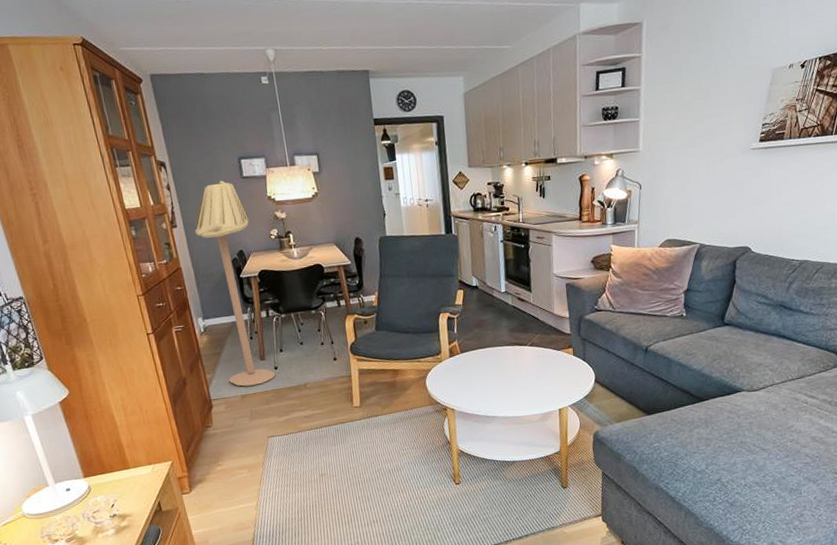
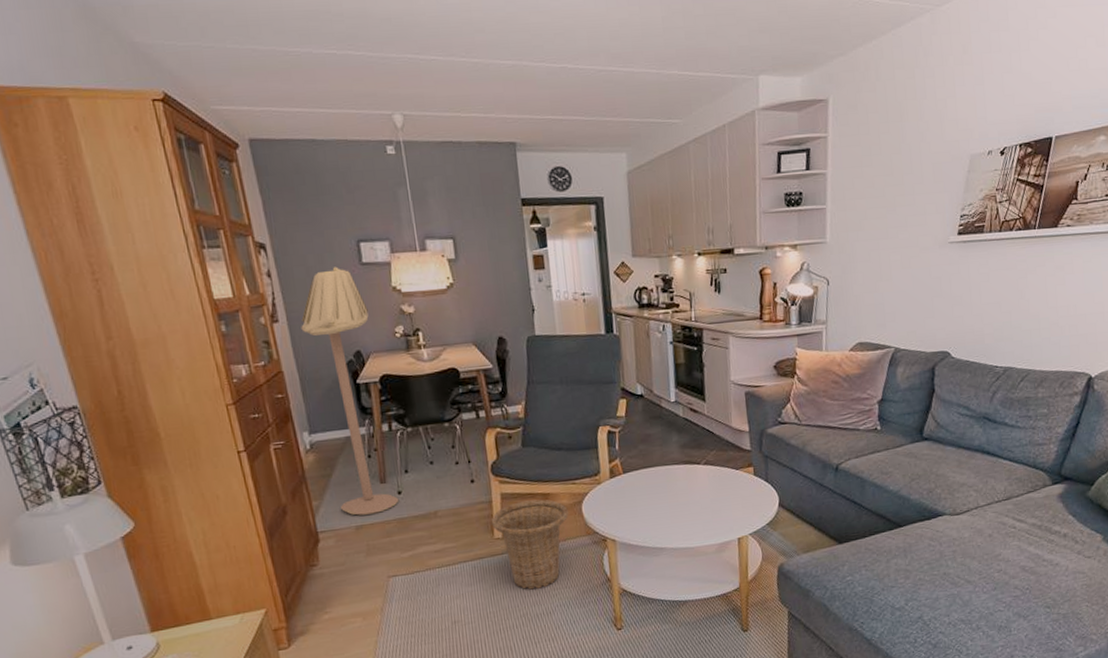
basket: none [350,374,415,450] -> present [491,499,568,590]

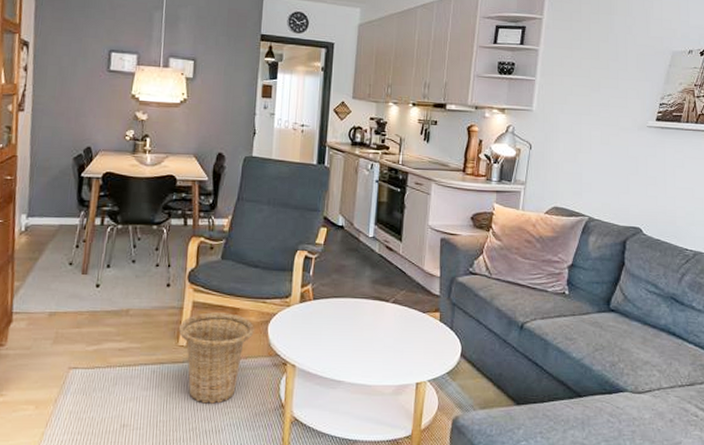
floor lamp: present [301,266,399,516] -> none [40,70,106,303]

